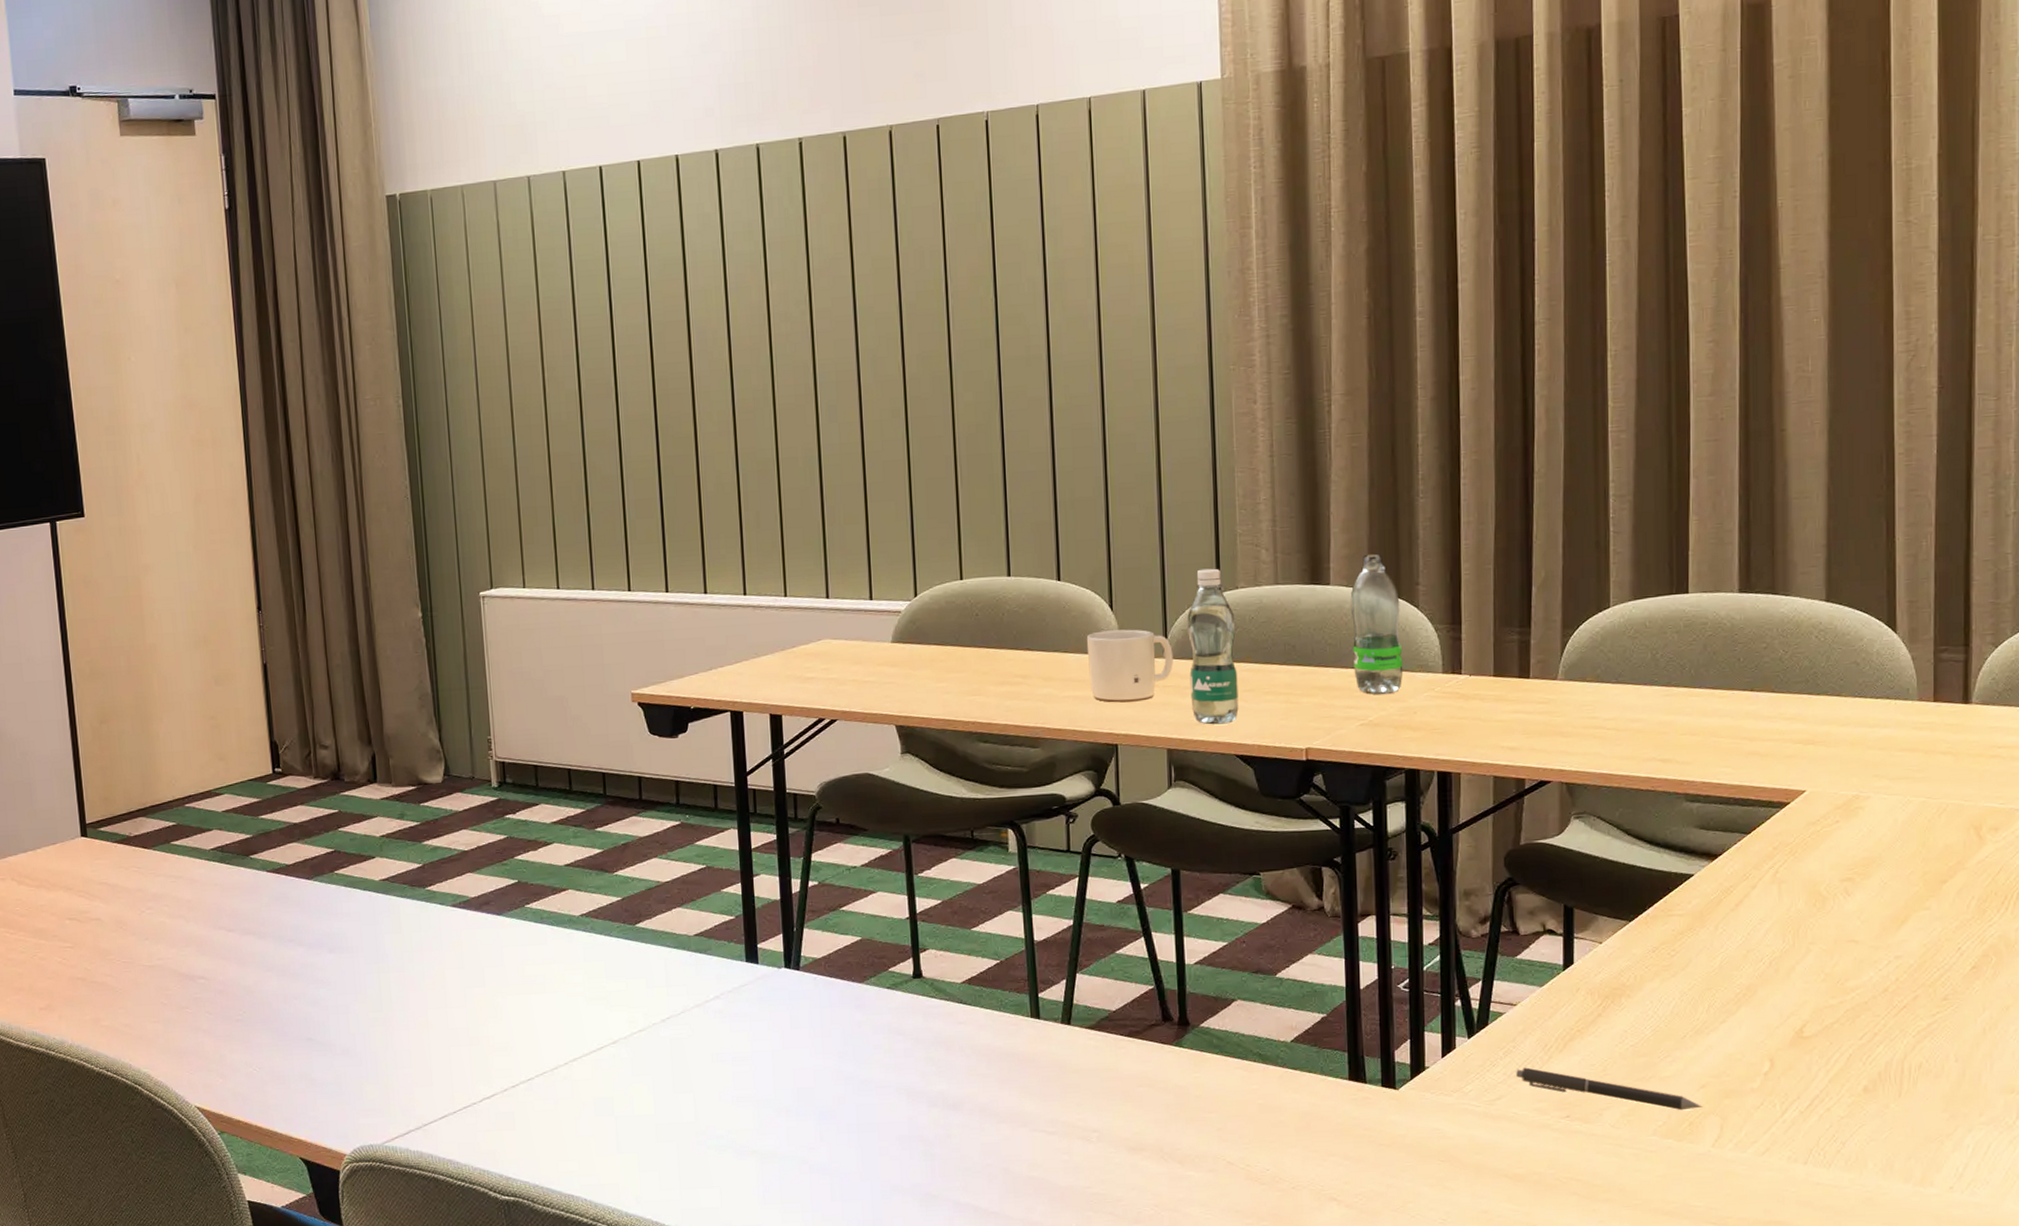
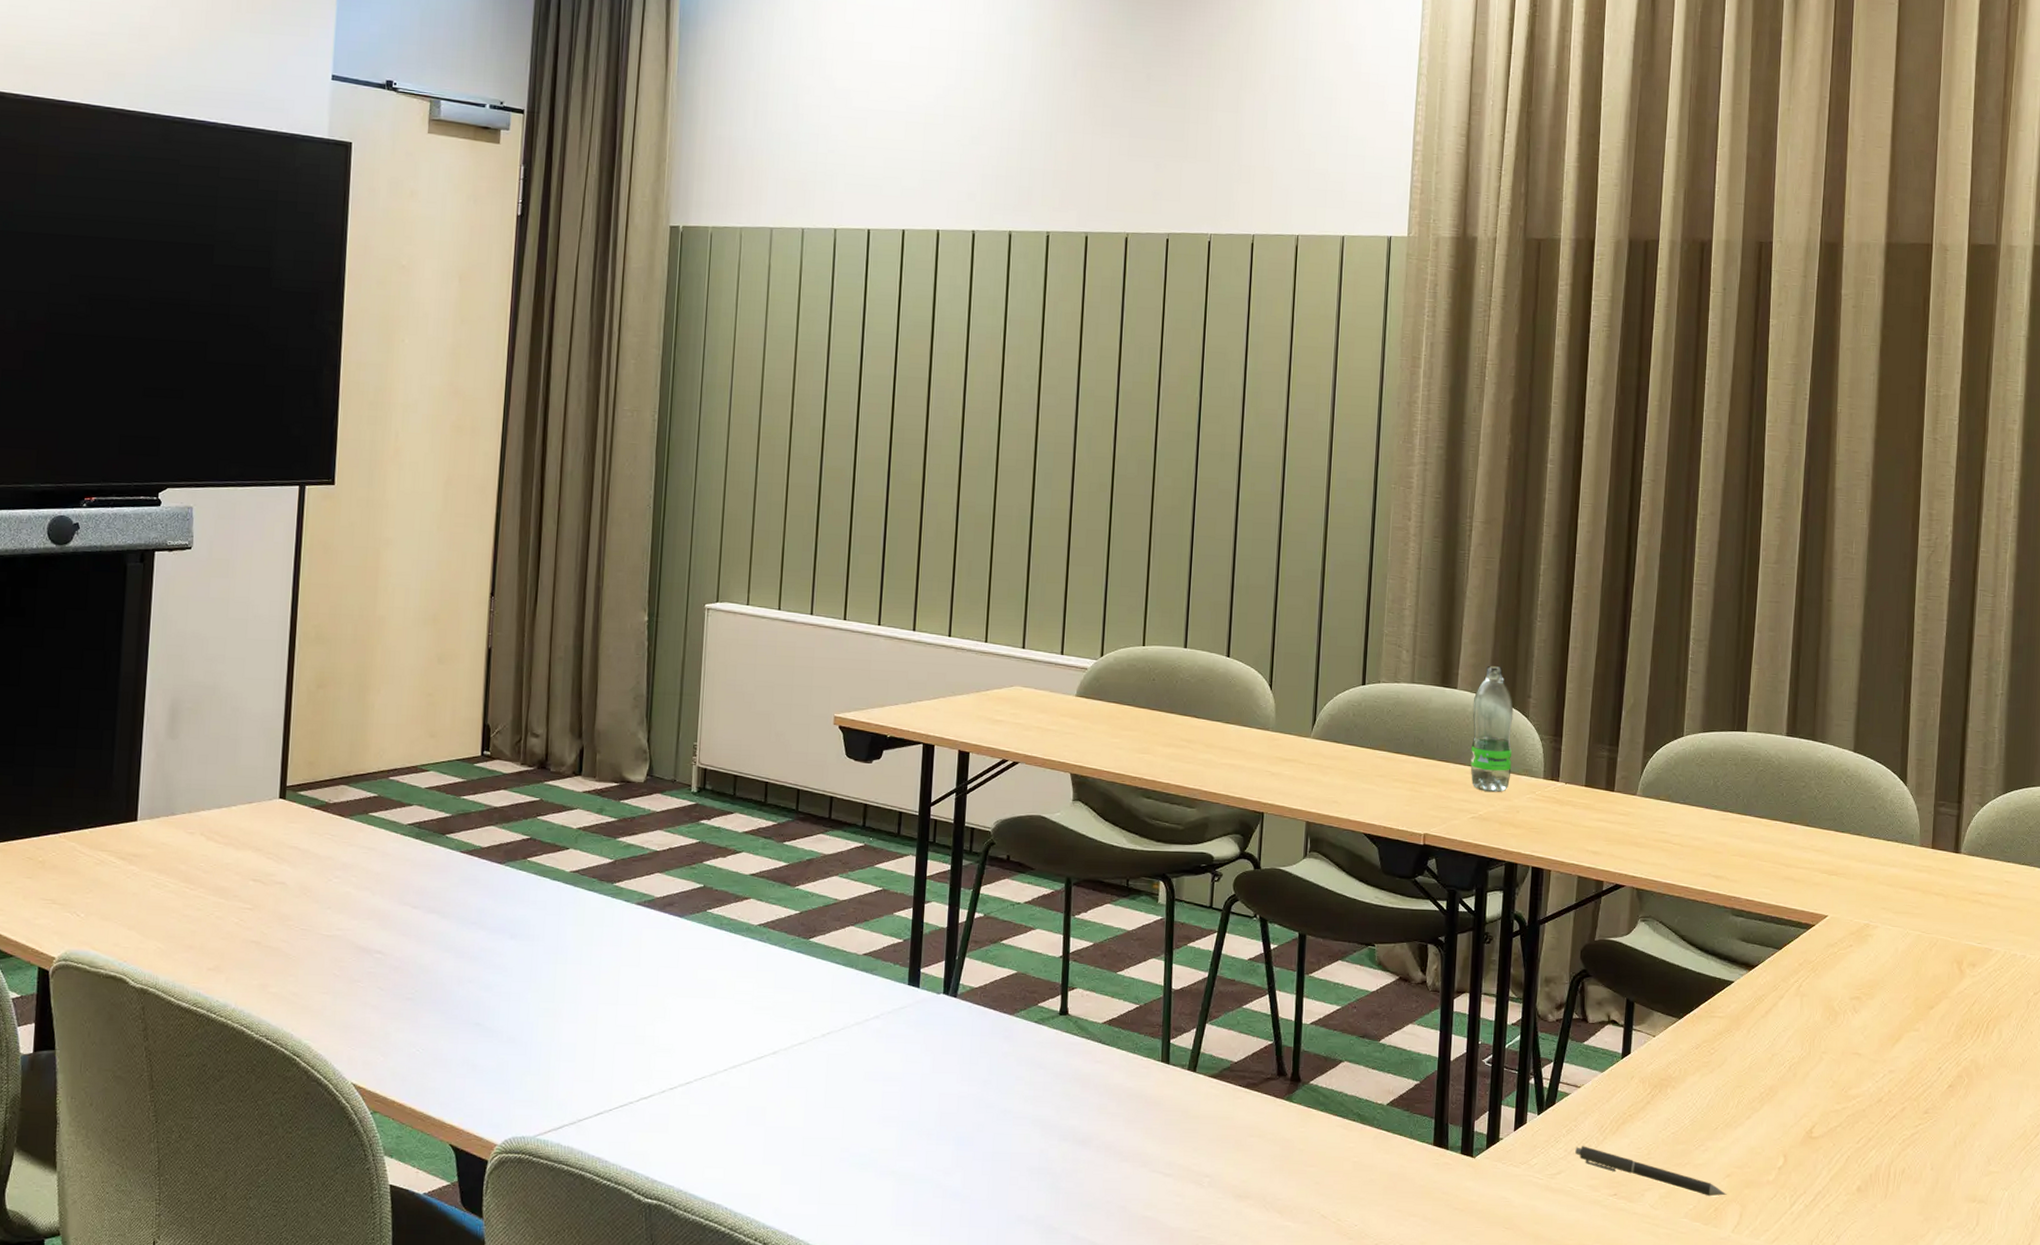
mug: present [1086,629,1173,703] -> none [1245,707,1320,775]
bottle: present [1187,568,1239,725] -> none [1330,661,1375,804]

